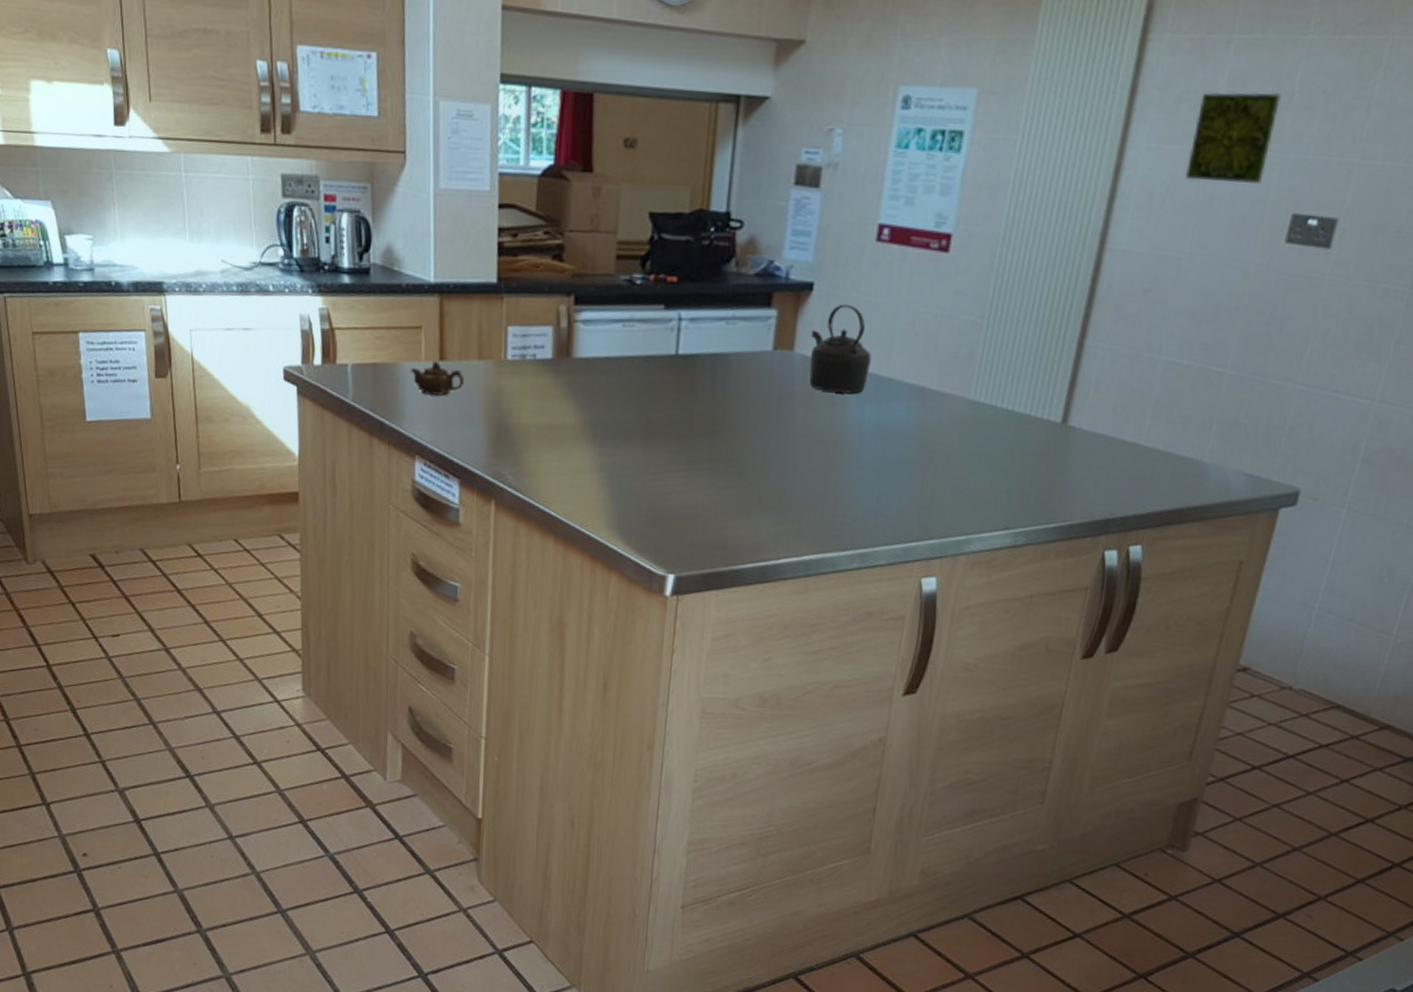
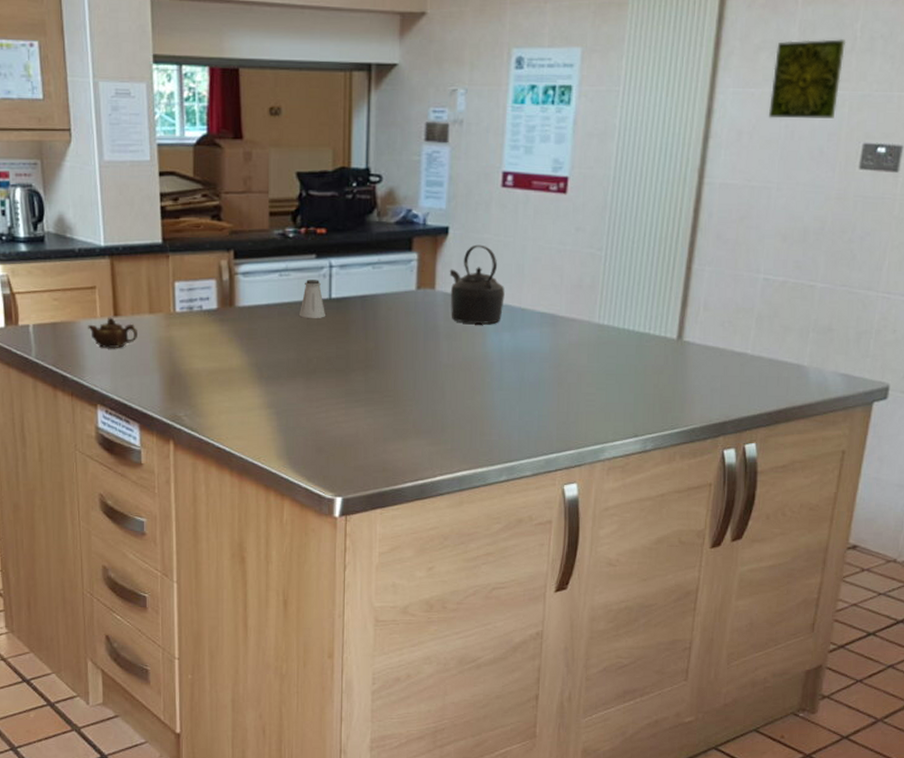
saltshaker: none [642,332,671,376] -> present [300,280,325,318]

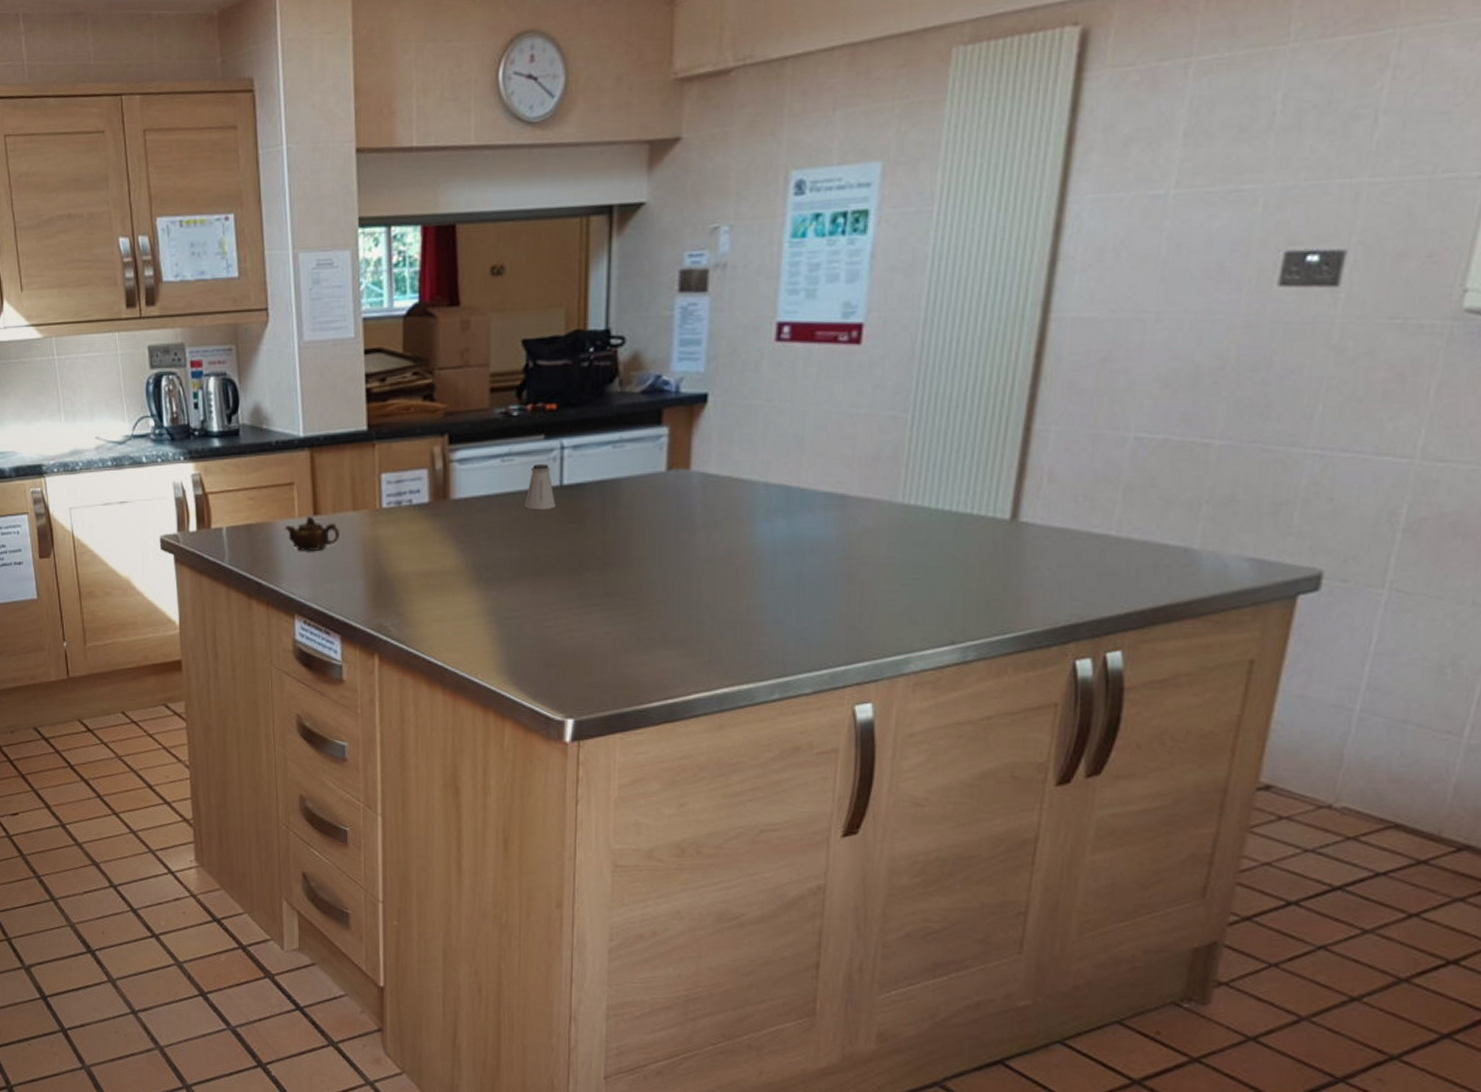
kettle: present [449,244,505,324] -> none [708,413,779,509]
decorative tile: present [769,39,846,119] -> none [1144,116,1260,229]

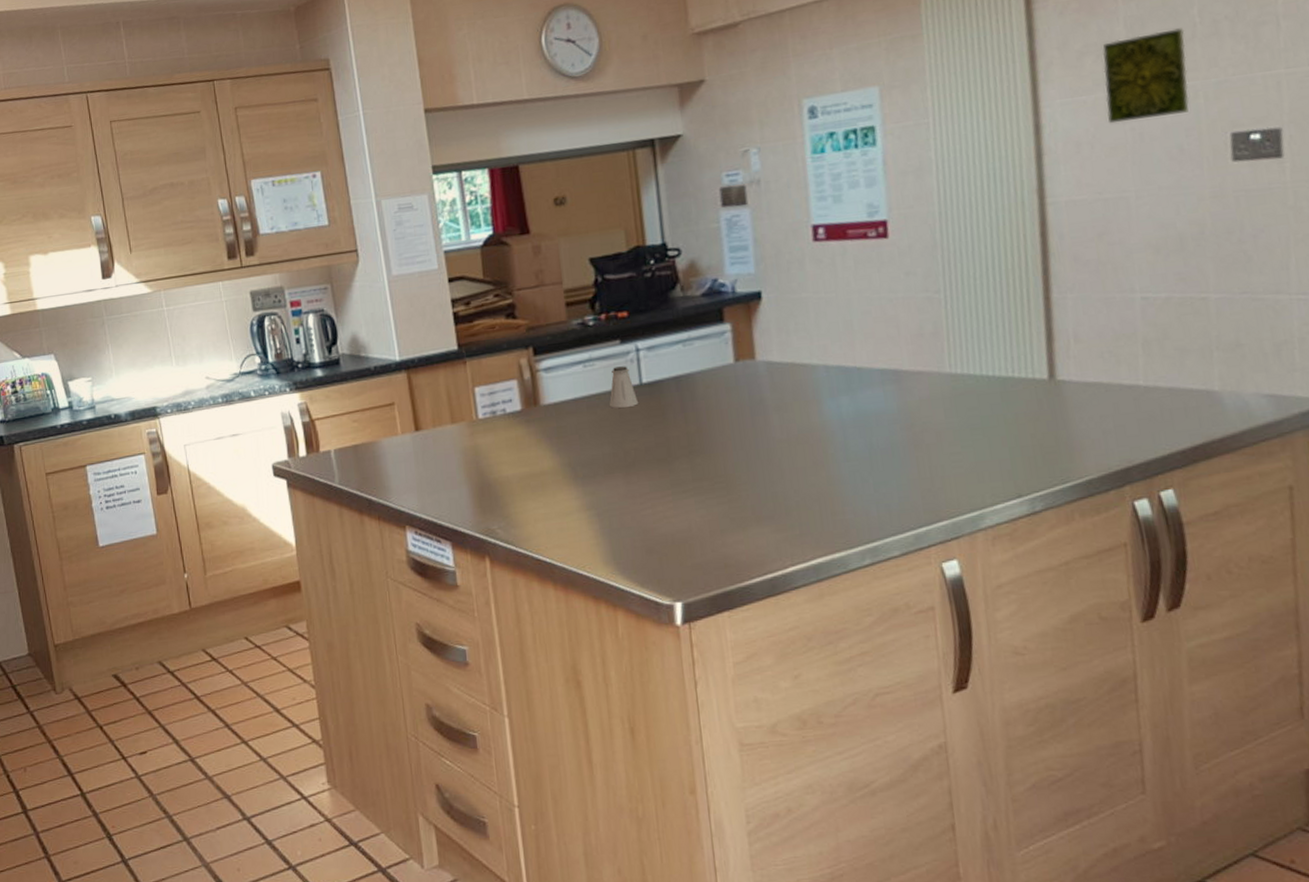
teapot: present [285,516,339,552] -> none [390,432,441,466]
decorative tile: none [1144,116,1260,229] -> present [1102,28,1189,124]

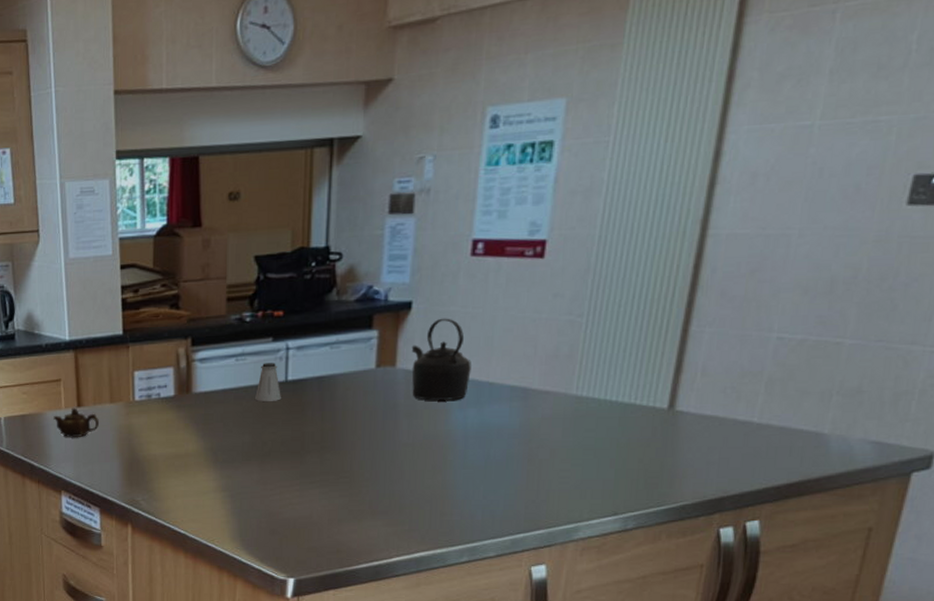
teapot: none [390,432,441,466] -> present [53,408,99,438]
kettle: none [768,305,836,392] -> present [411,318,471,401]
decorative tile: present [1102,28,1189,124] -> none [792,55,897,156]

